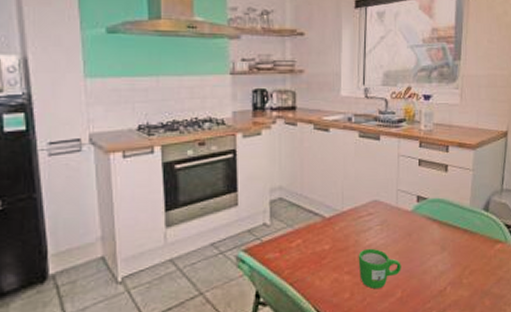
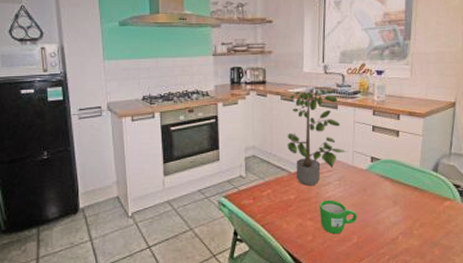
potted plant: none [321,115,391,233] -> present [287,88,348,186]

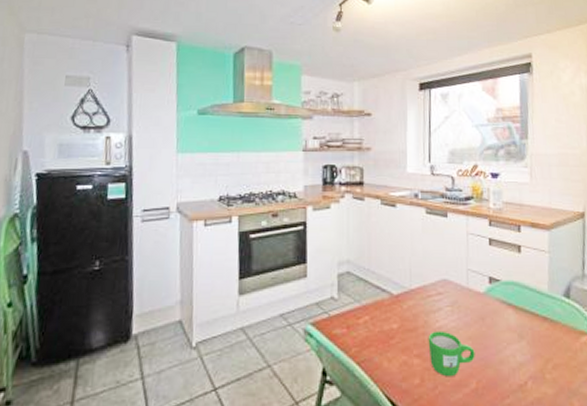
potted plant: present [287,88,348,186] -> none [388,191,461,312]

